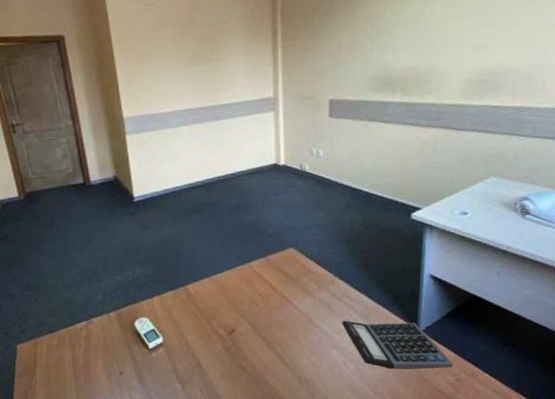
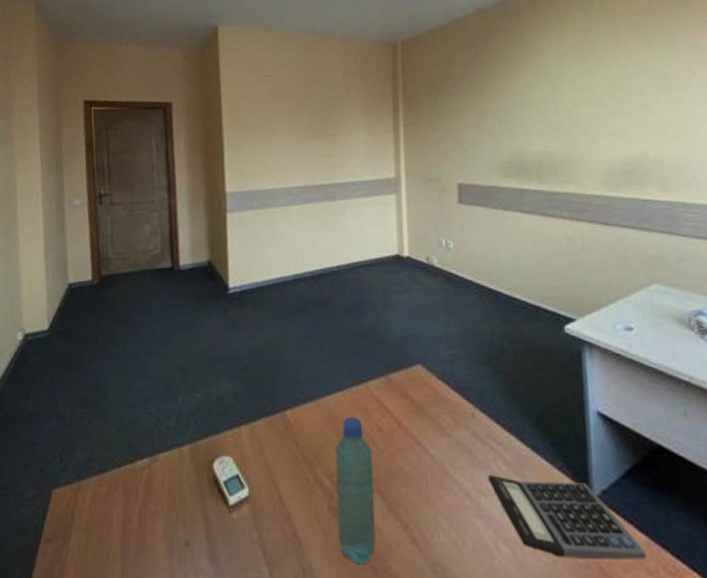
water bottle: none [227,286,257,380] -> present [336,416,375,565]

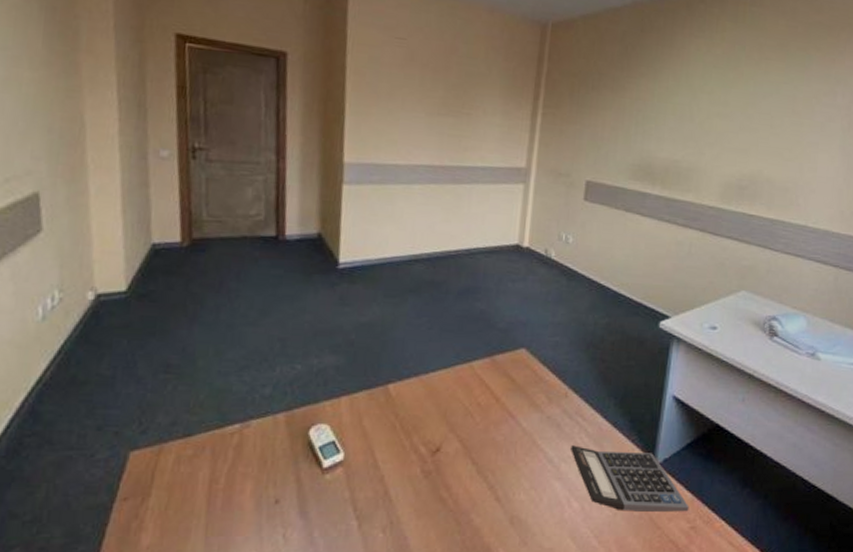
water bottle: present [336,416,375,565] -> none [427,391,469,518]

